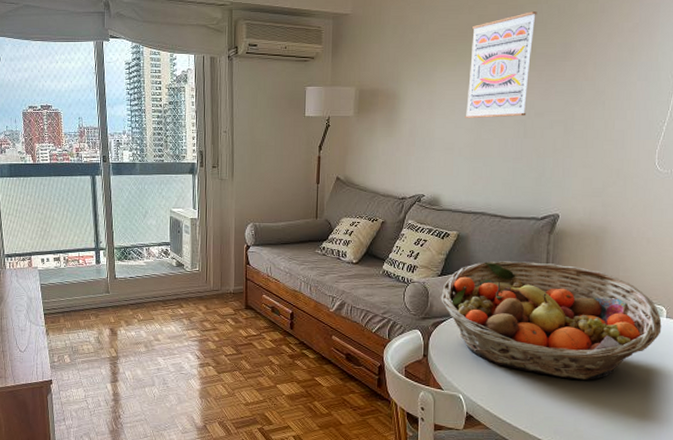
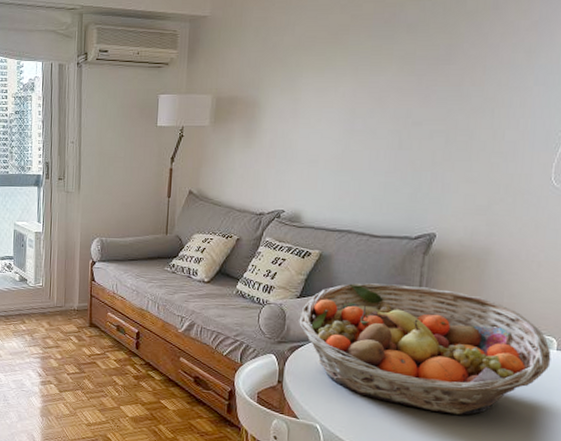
wall art: present [465,11,538,119] -> none [332,10,419,129]

